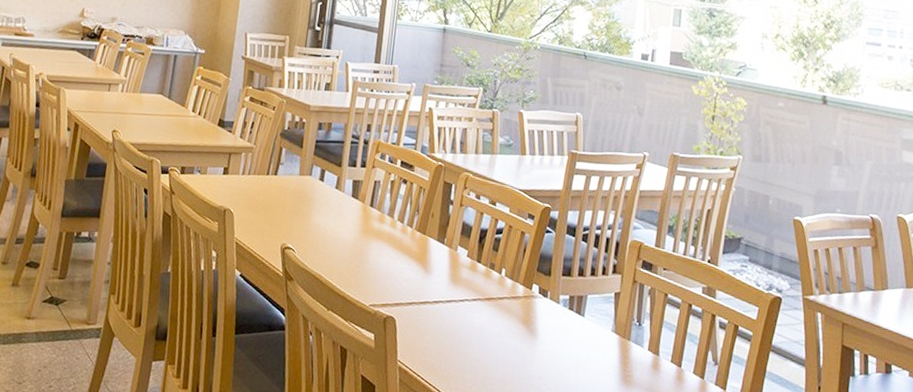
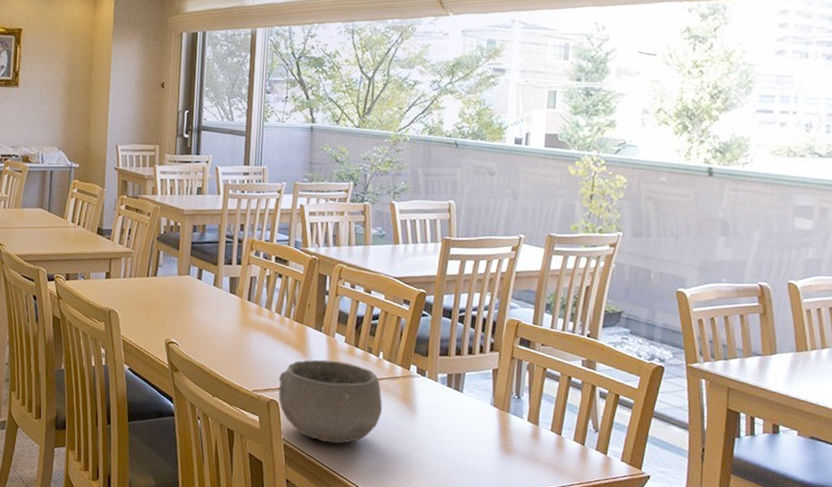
bowl: none [396,274,503,368] -> present [278,360,383,444]

